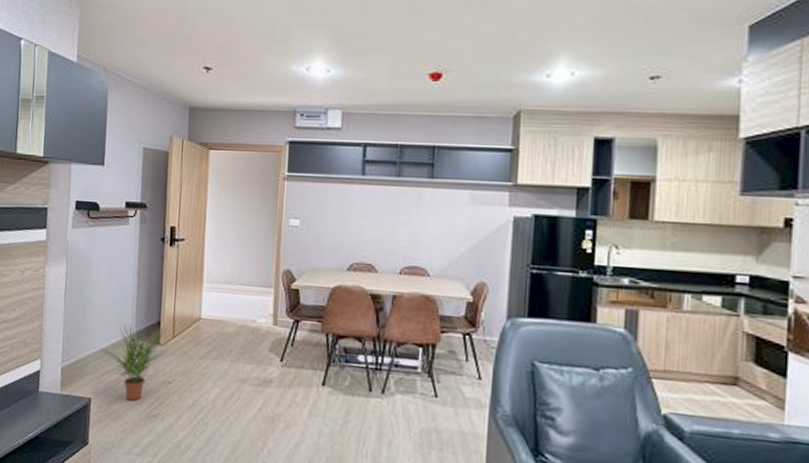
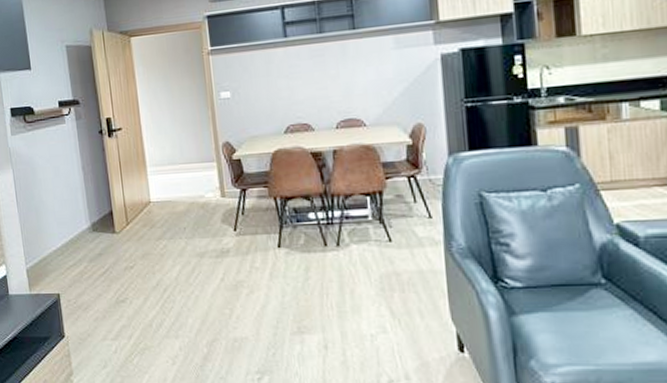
potted plant: present [98,323,168,401] -> none [58,215,125,290]

